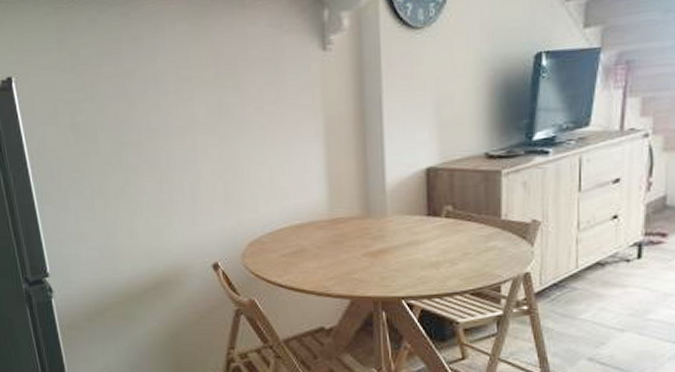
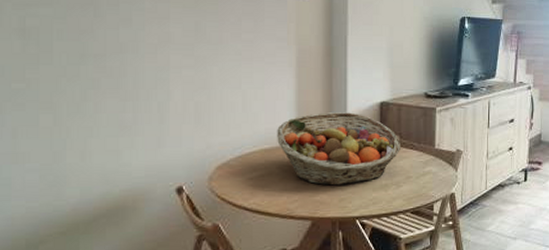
fruit basket: none [307,181,456,263] -> present [277,112,402,186]

